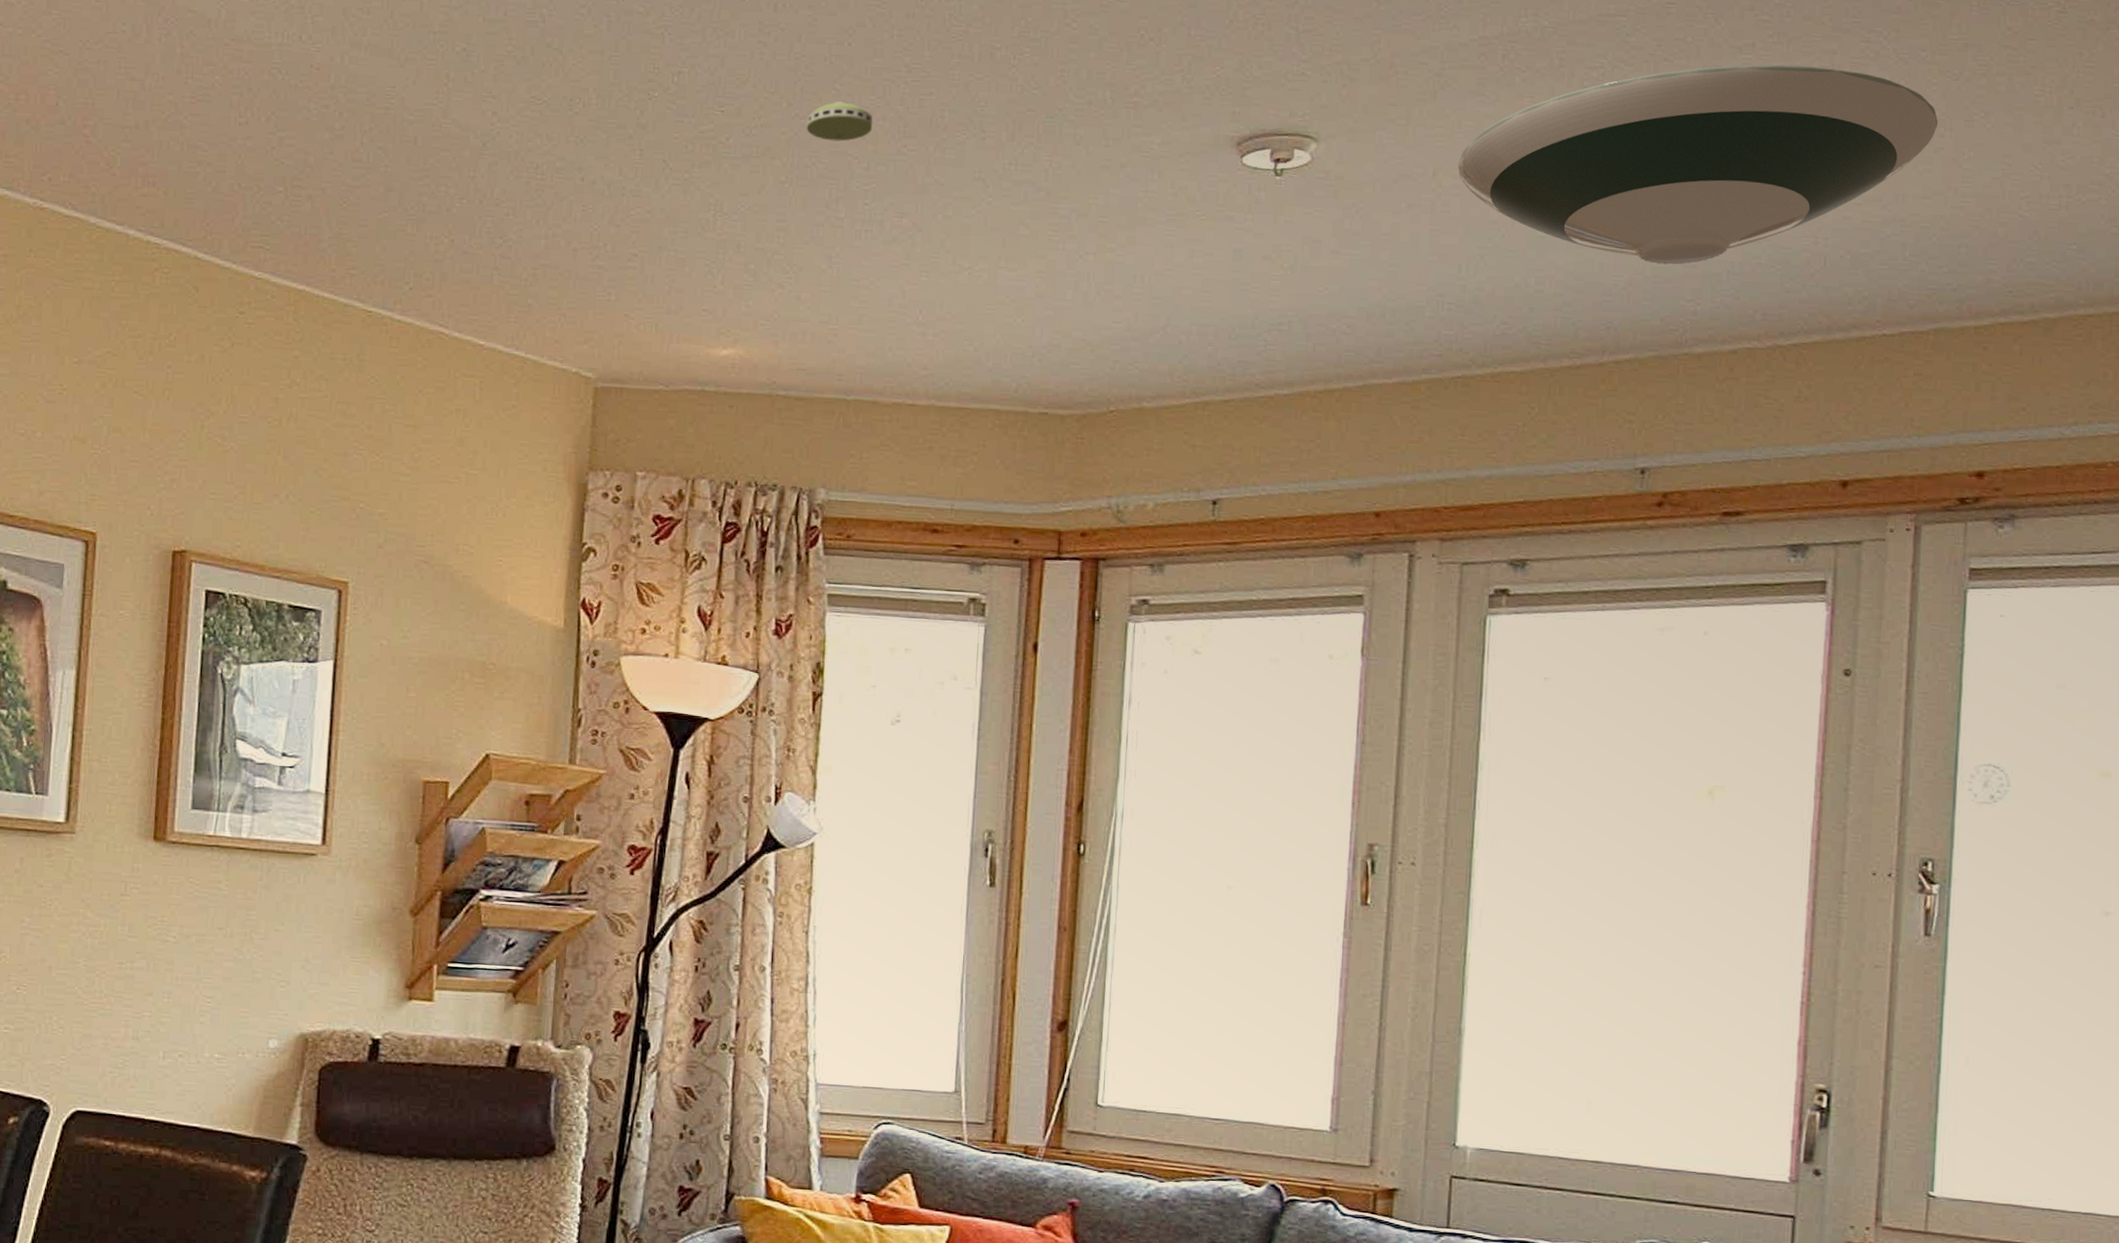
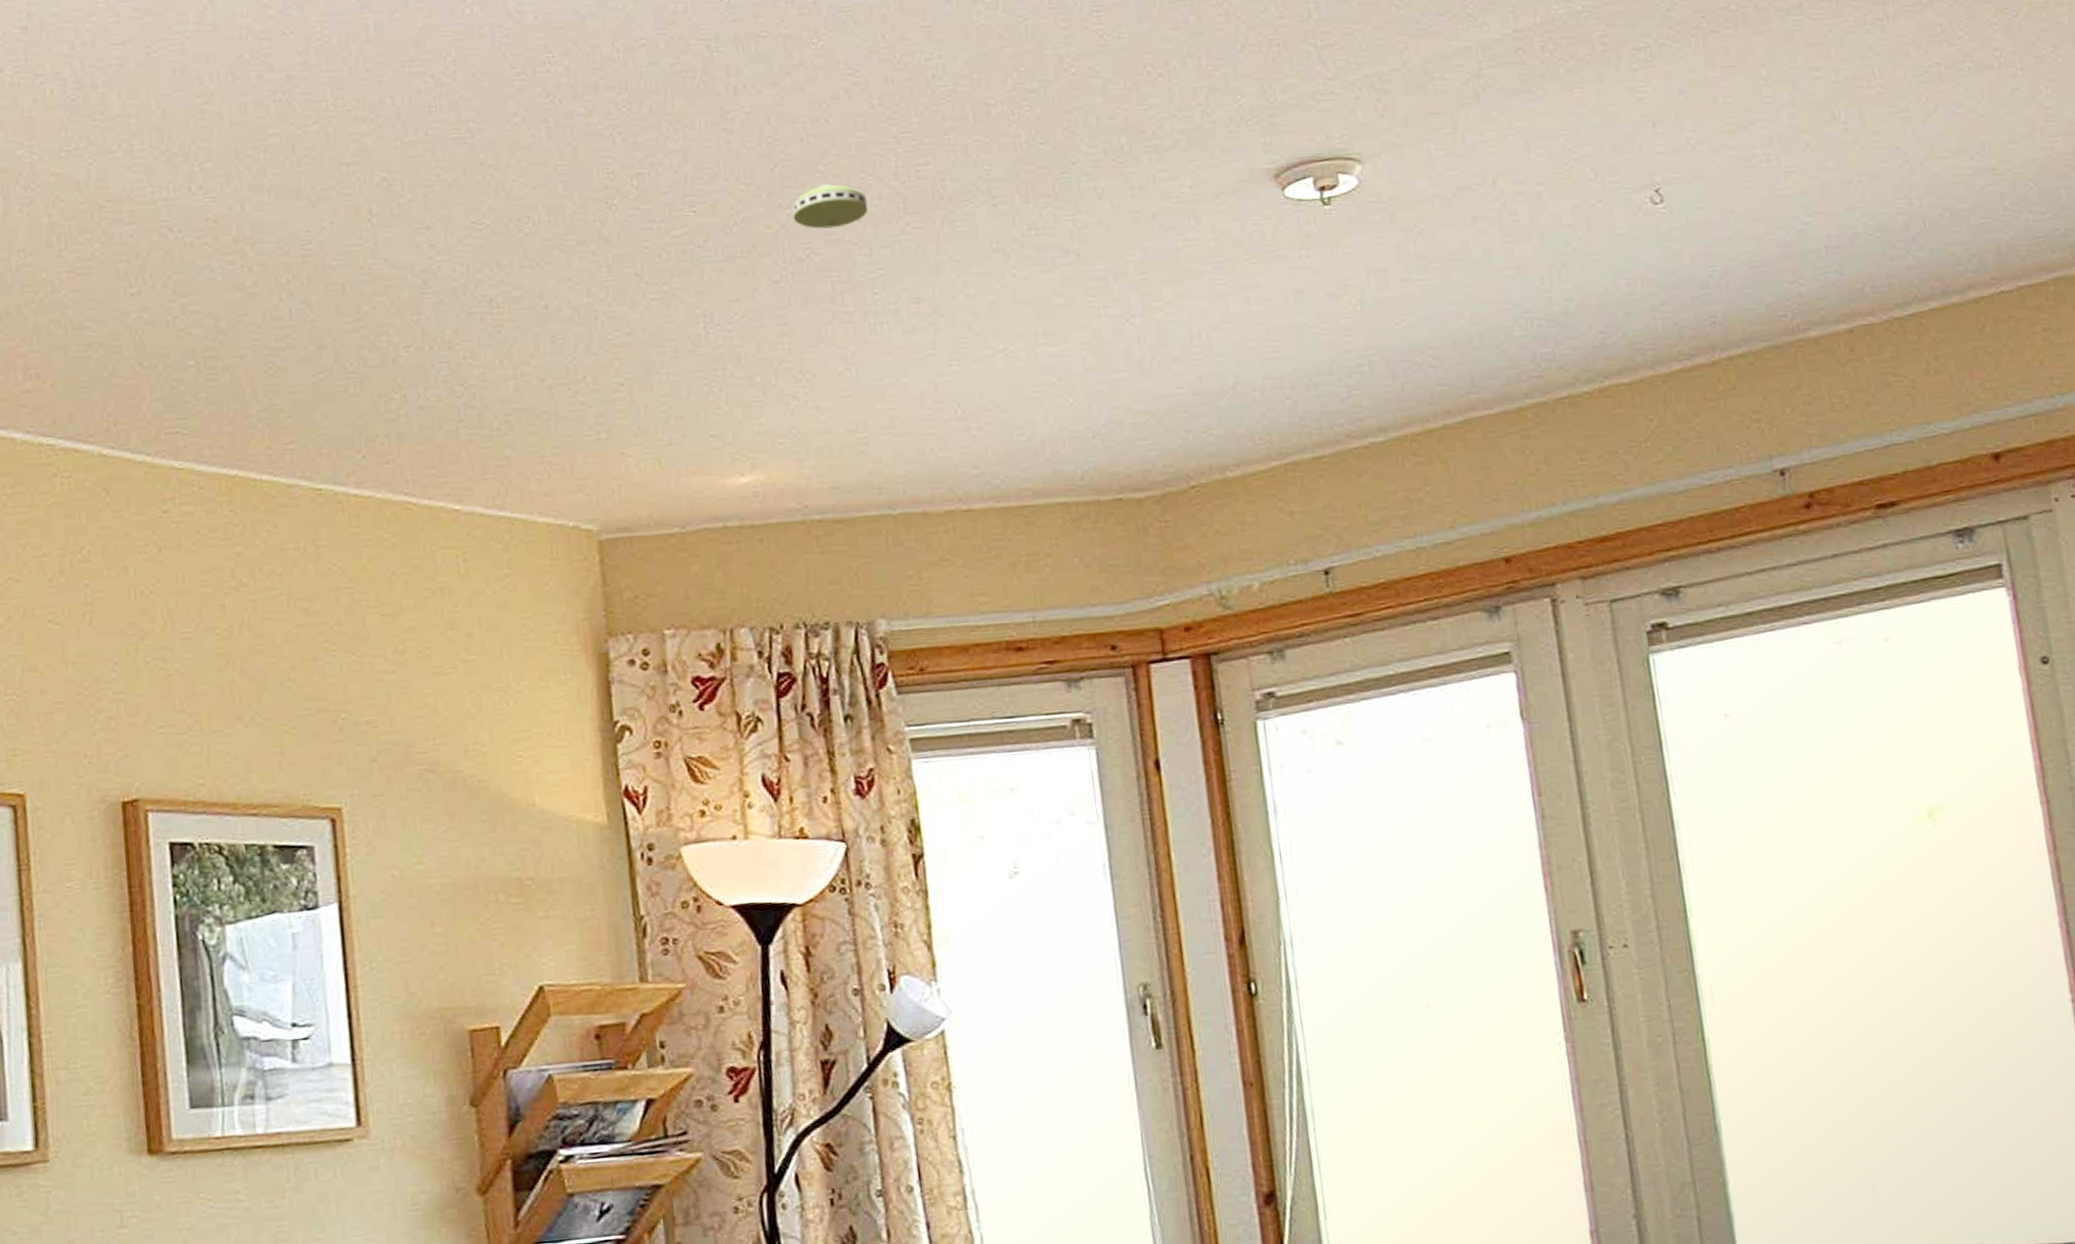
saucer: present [1457,64,1939,265] -> none [1517,19,2008,248]

